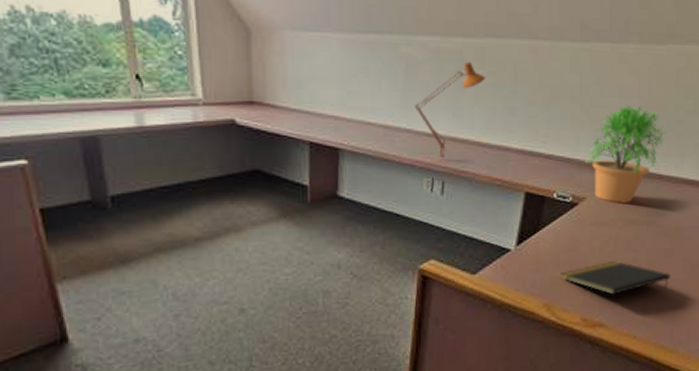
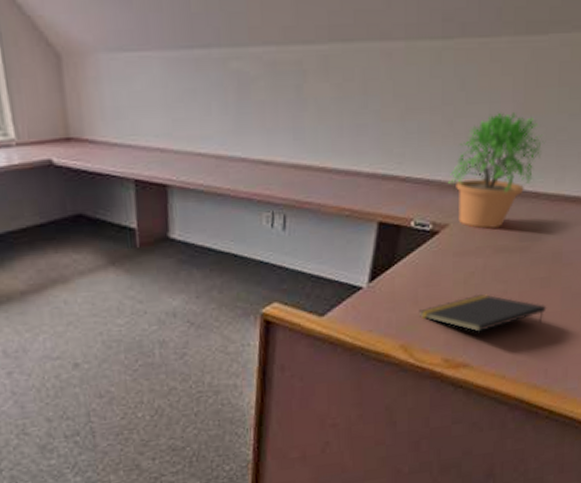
desk lamp: present [414,61,485,160] -> none [248,73,330,191]

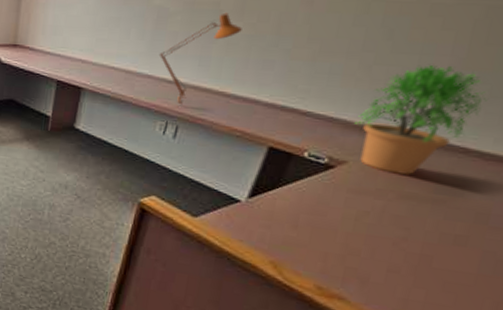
desk lamp: none [248,73,330,191] -> present [158,12,242,107]
notepad: present [418,294,547,332] -> none [296,233,458,280]

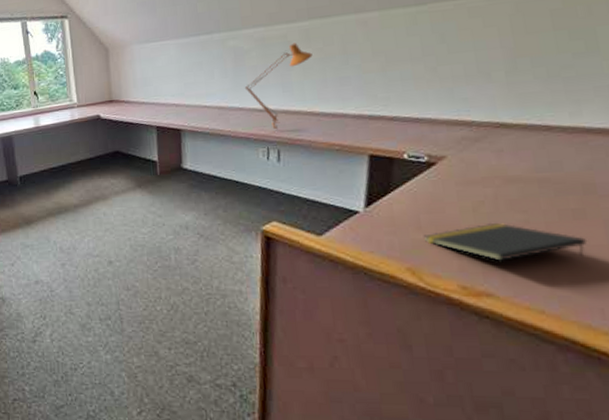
notepad: none [296,233,458,280] -> present [423,222,588,261]
potted plant: present [353,64,487,176] -> none [438,57,548,161]

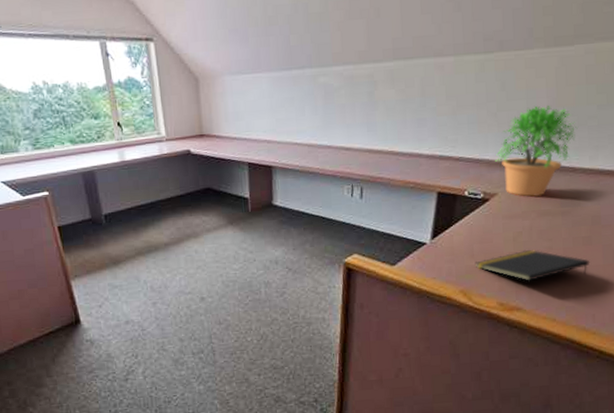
desk lamp: present [244,42,313,132] -> none [333,82,395,170]
potted plant: none [438,57,548,161] -> present [494,105,578,198]

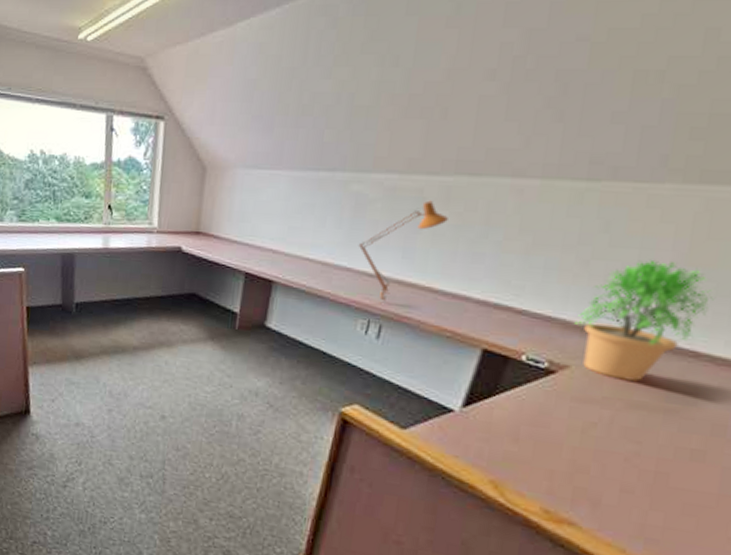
desk lamp: none [333,82,395,170] -> present [358,200,448,303]
notepad: present [474,249,590,281] -> none [517,447,698,501]

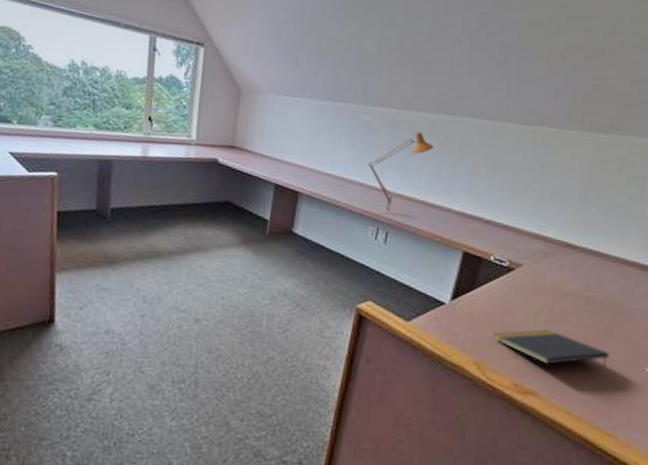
notepad: none [517,447,698,501] -> present [492,329,610,367]
potted plant: present [573,259,714,382] -> none [523,184,607,276]

